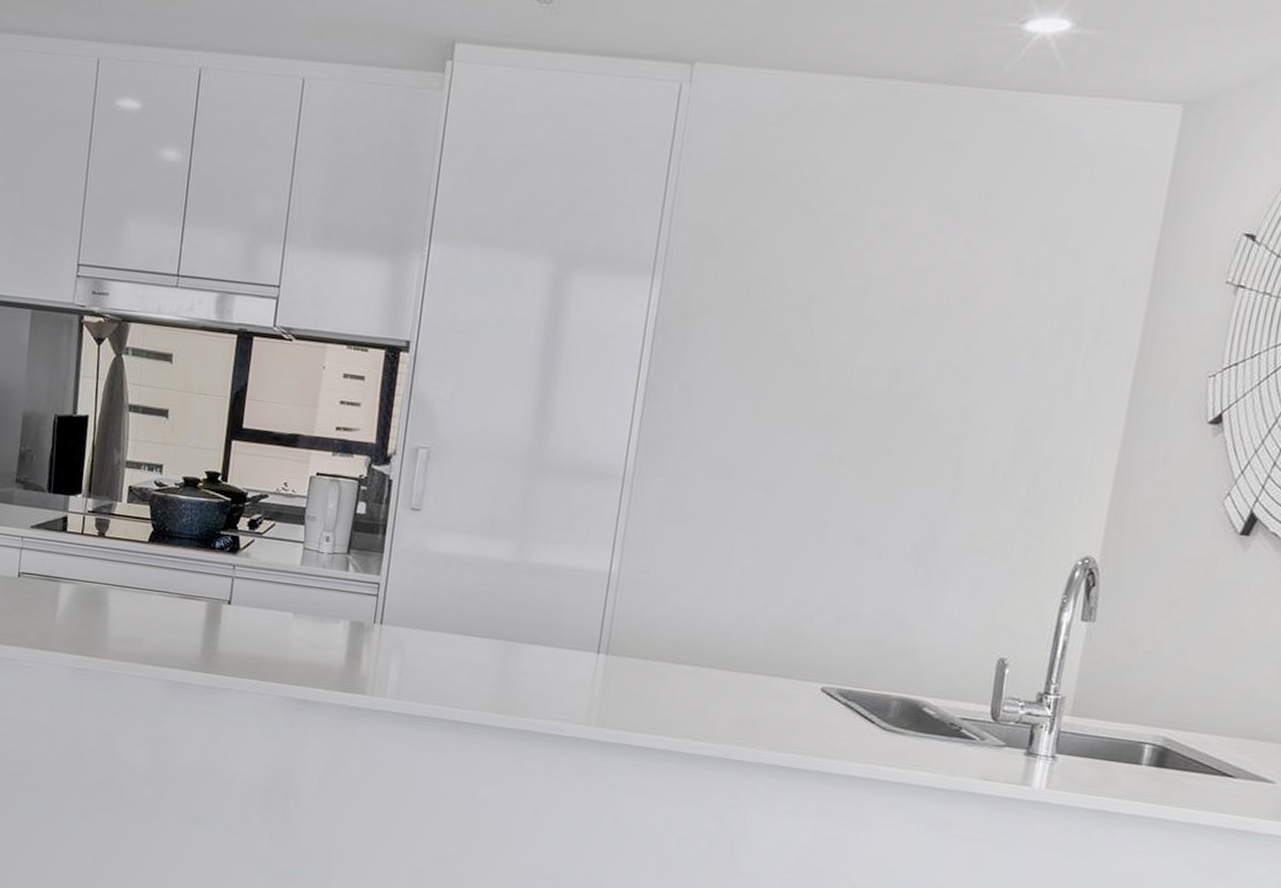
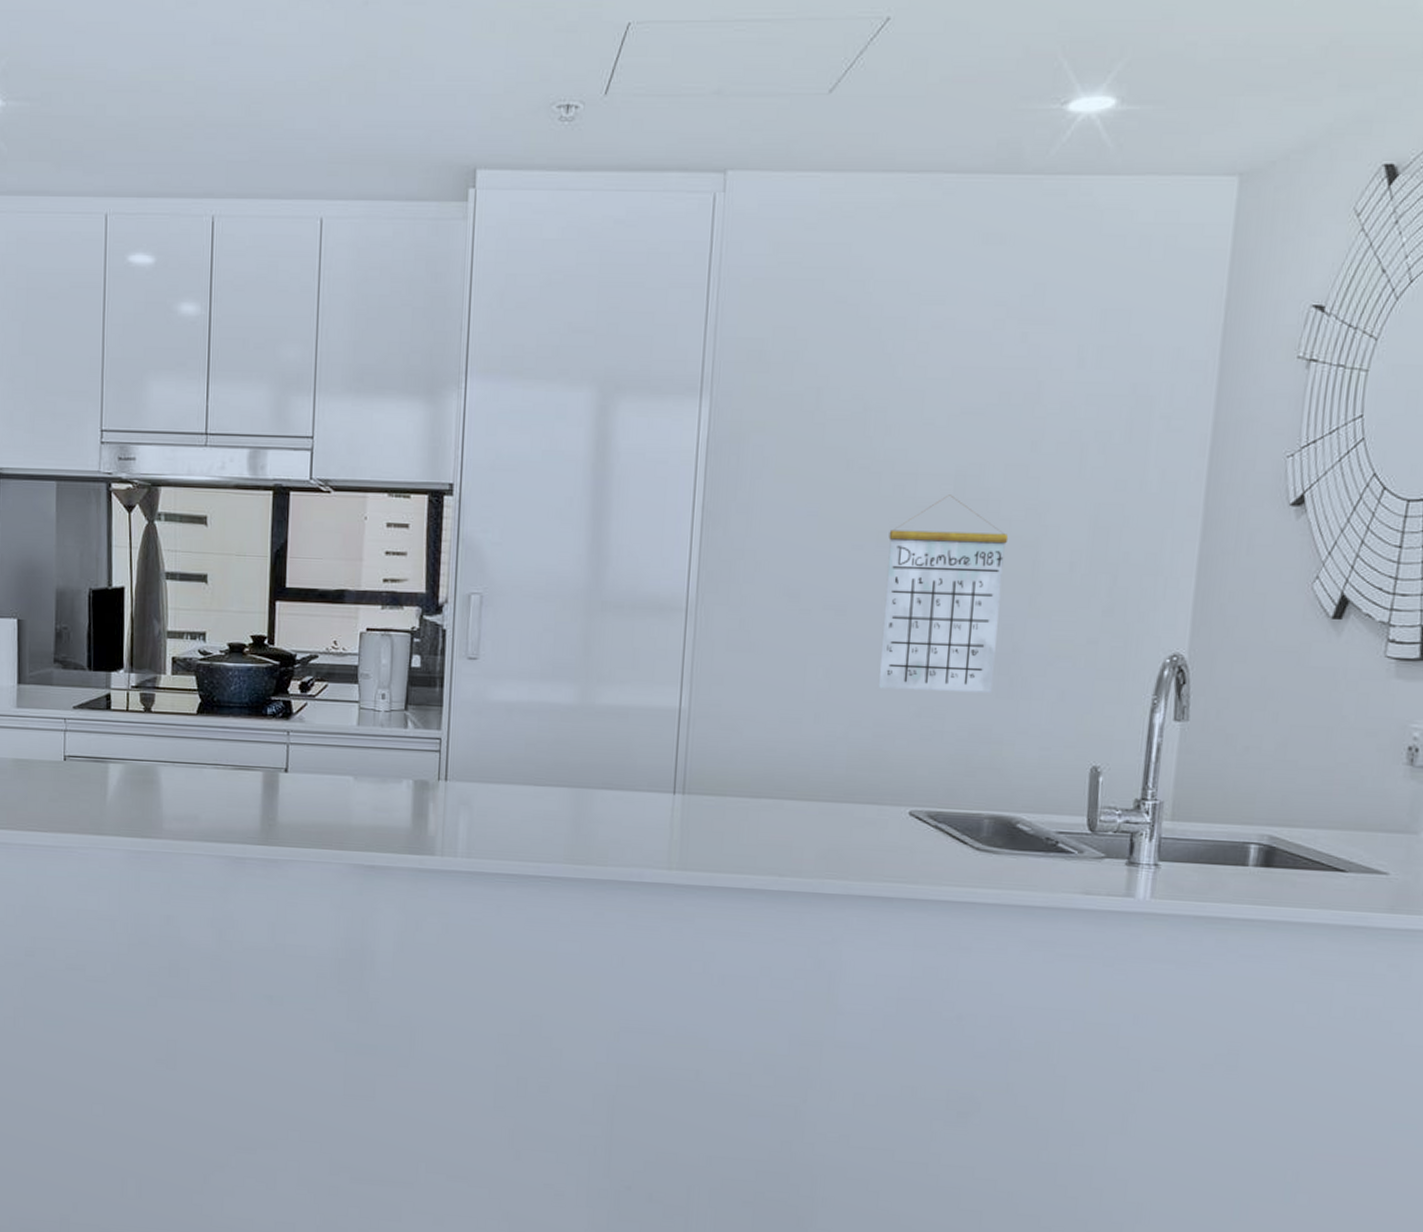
calendar: none [801,388,937,580] -> present [878,495,1009,693]

